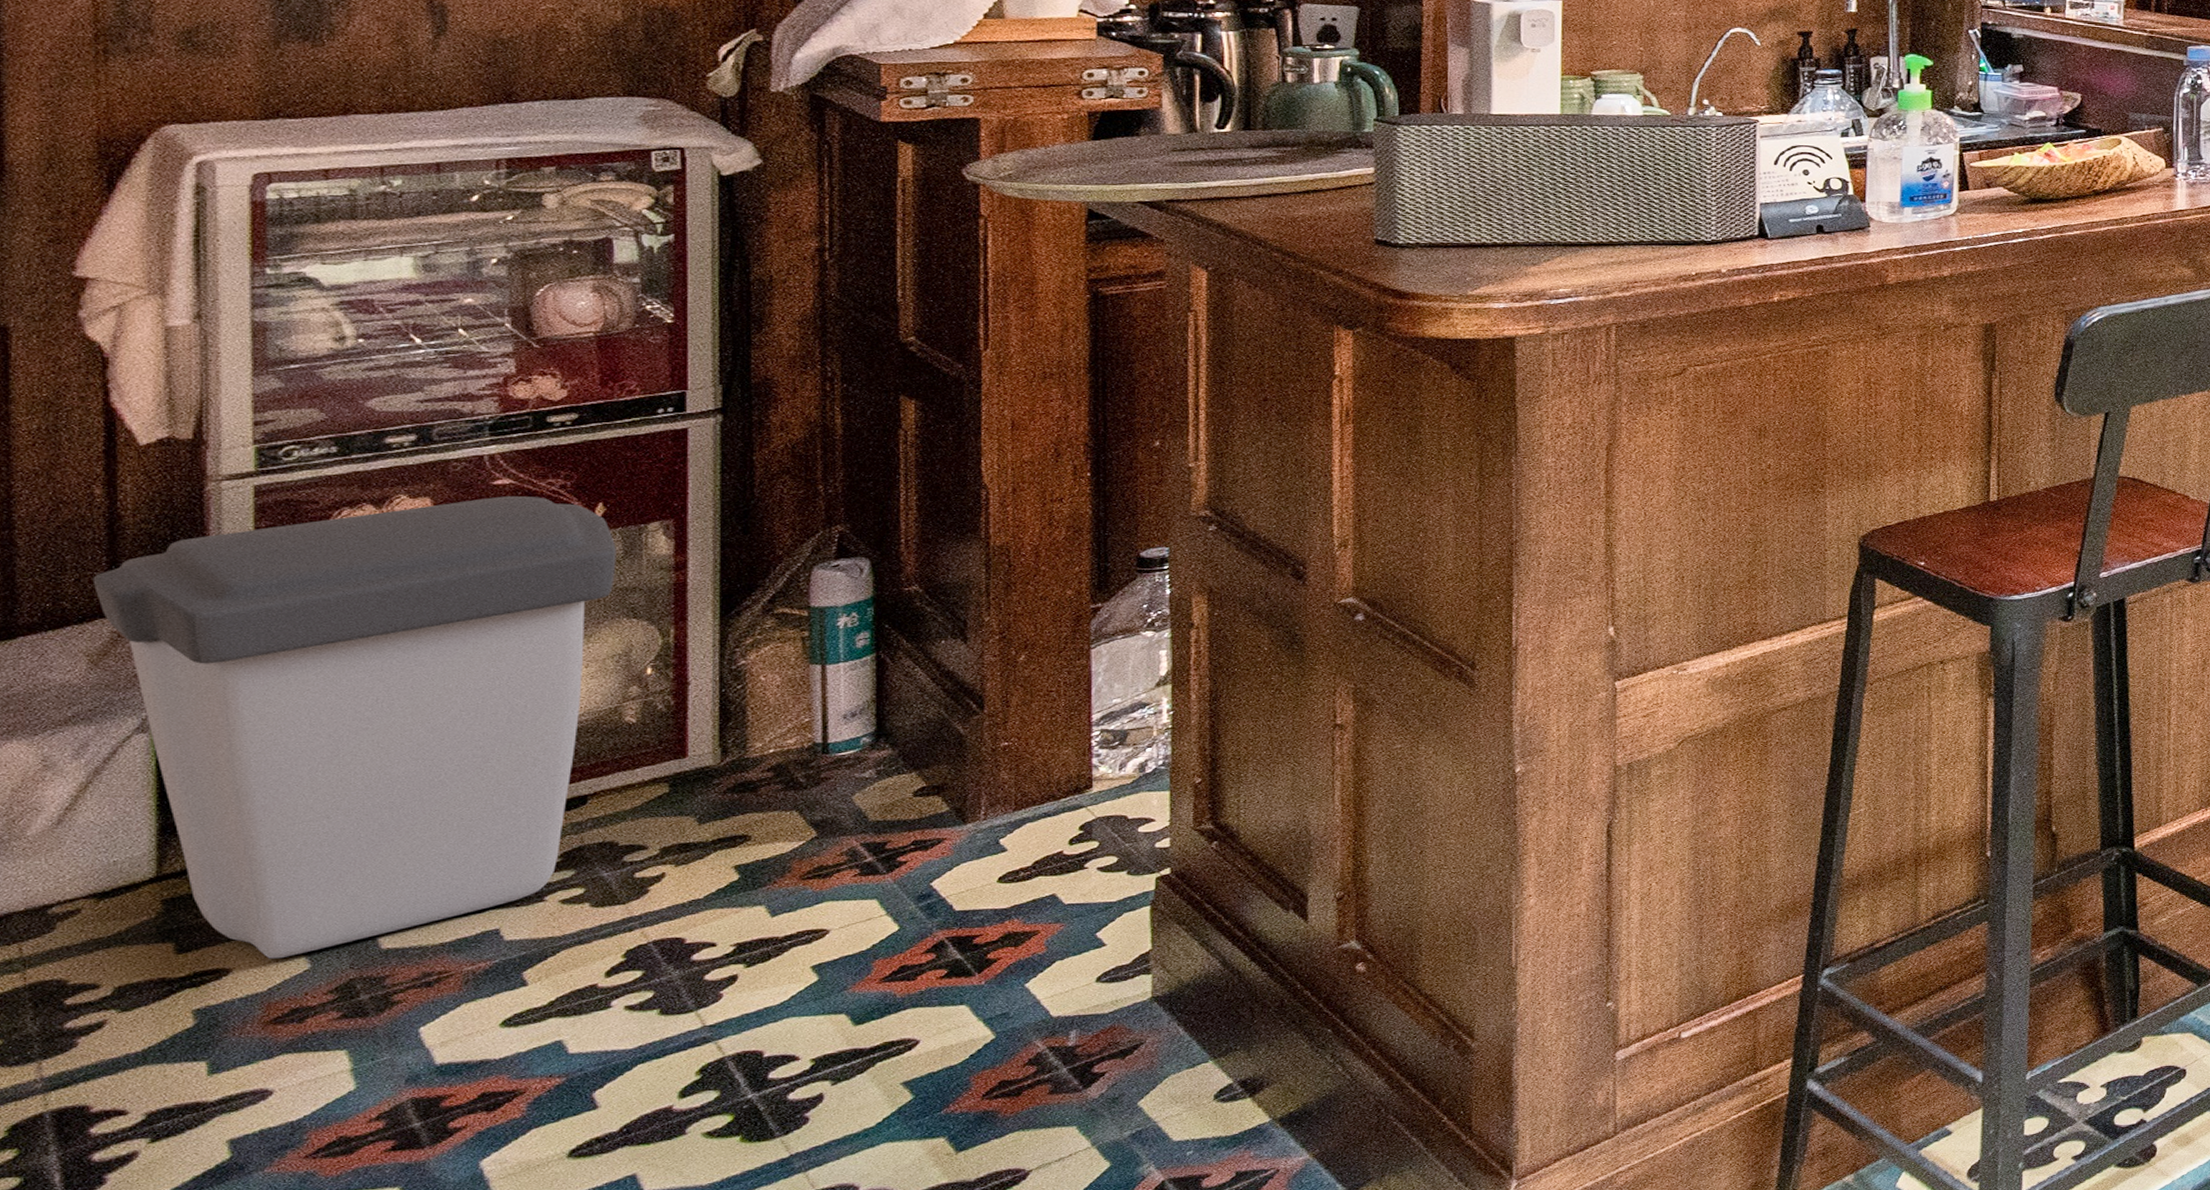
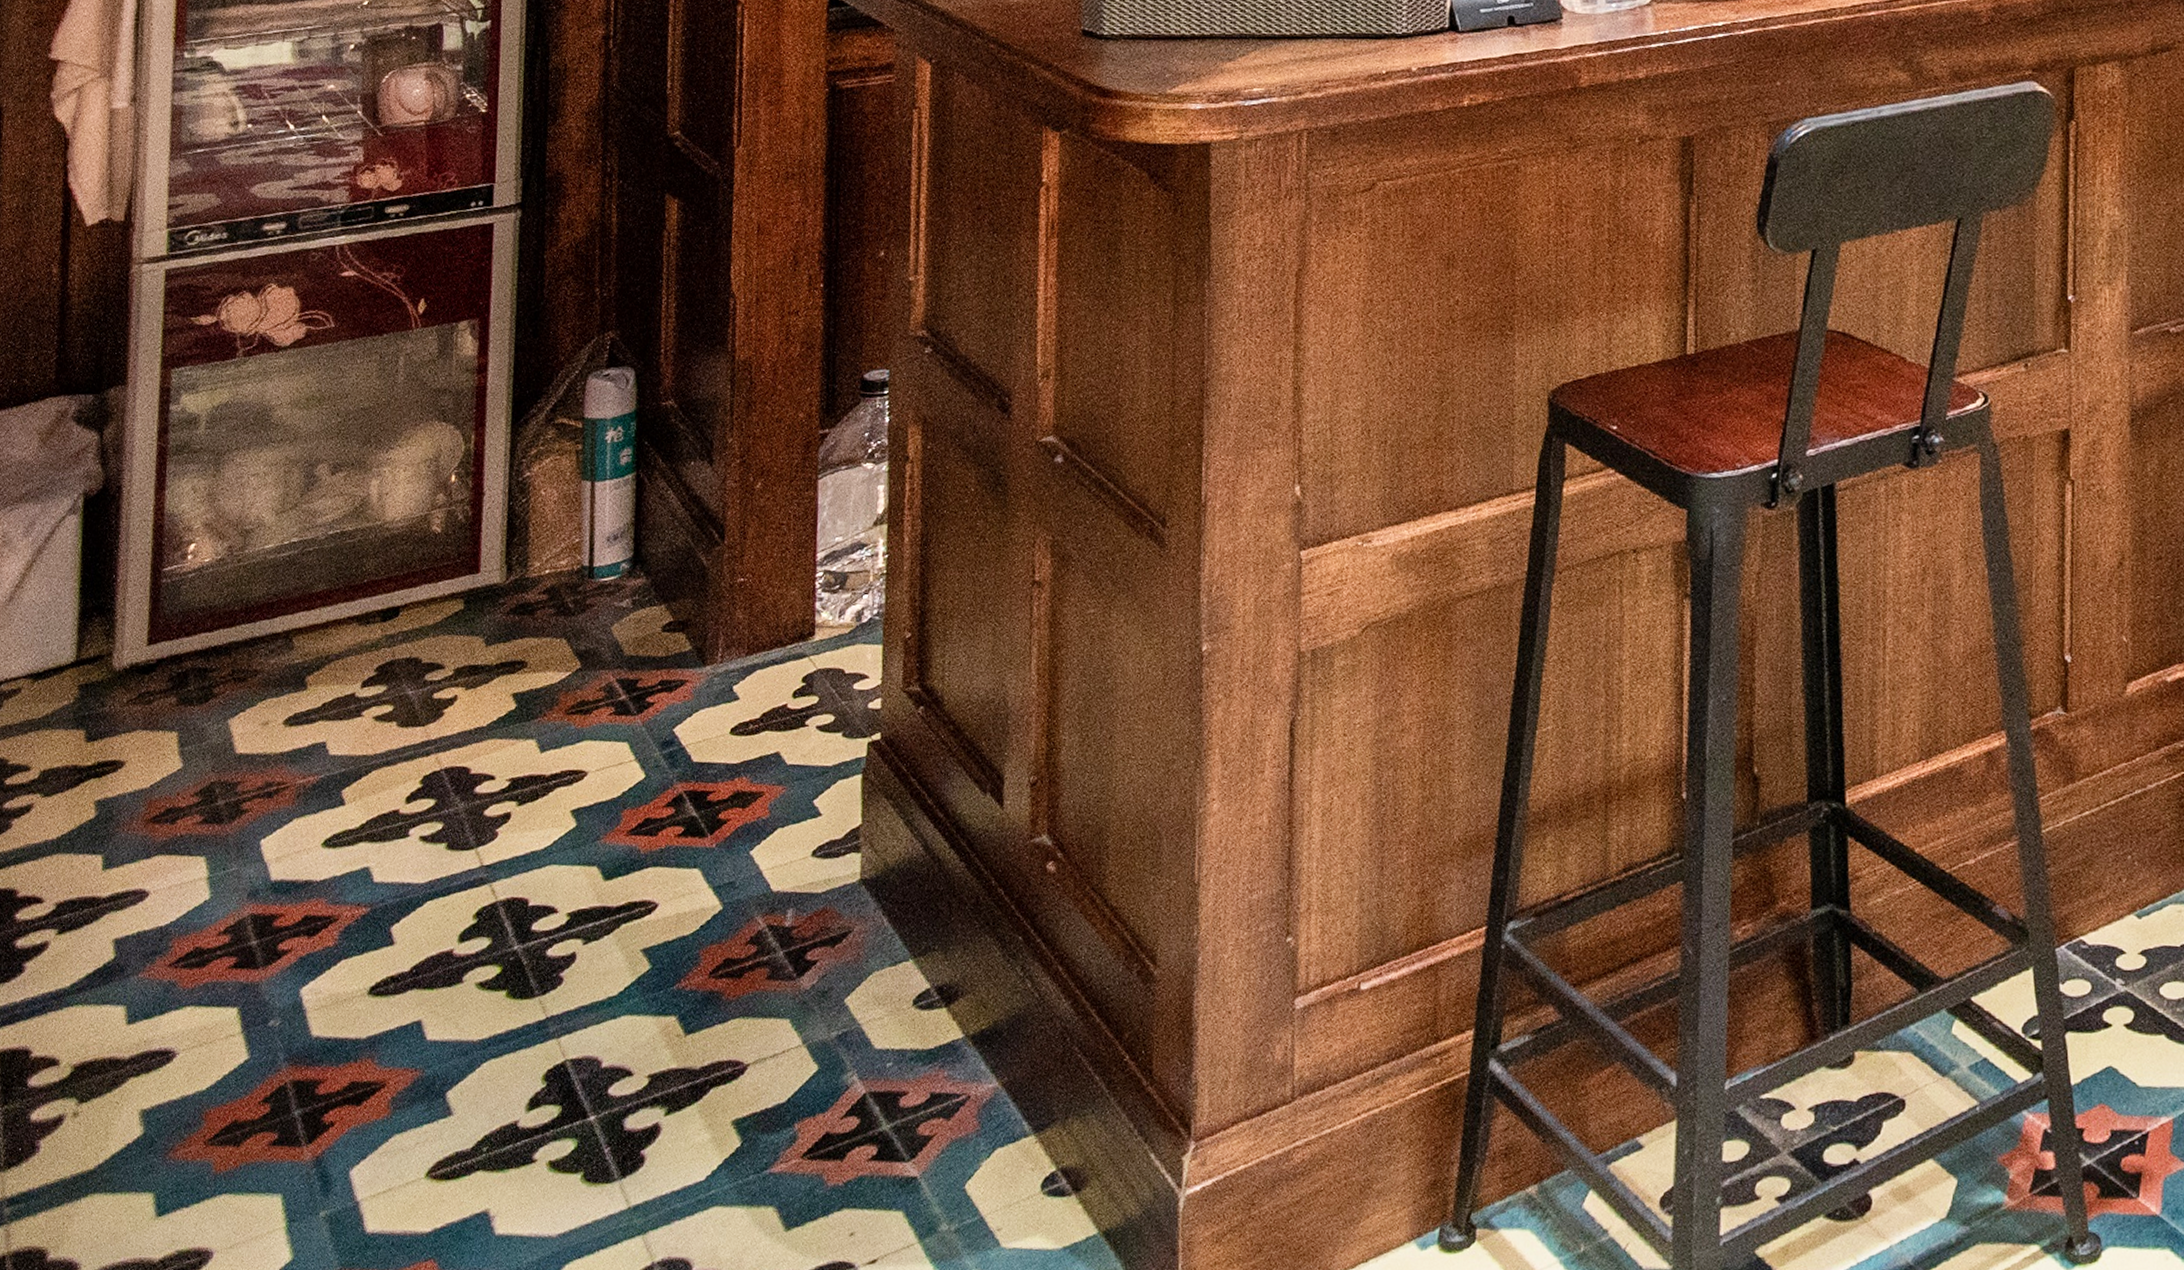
trash can: present [92,496,617,959] -> none [47,288,433,755]

